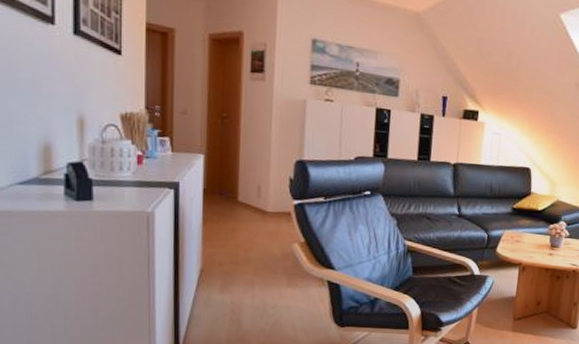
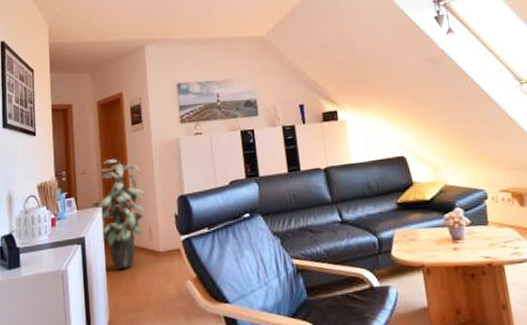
indoor plant: none [188,104,258,223] -> present [89,159,145,271]

